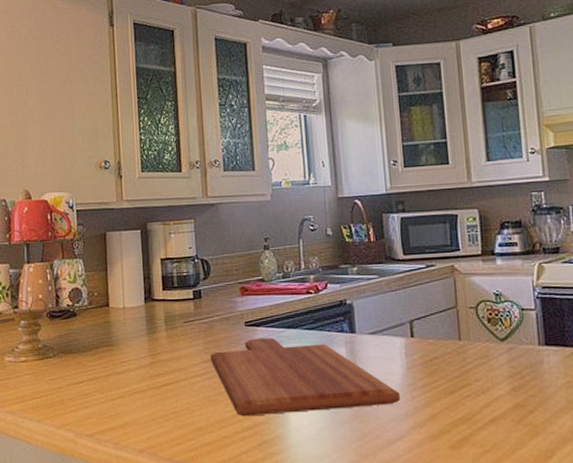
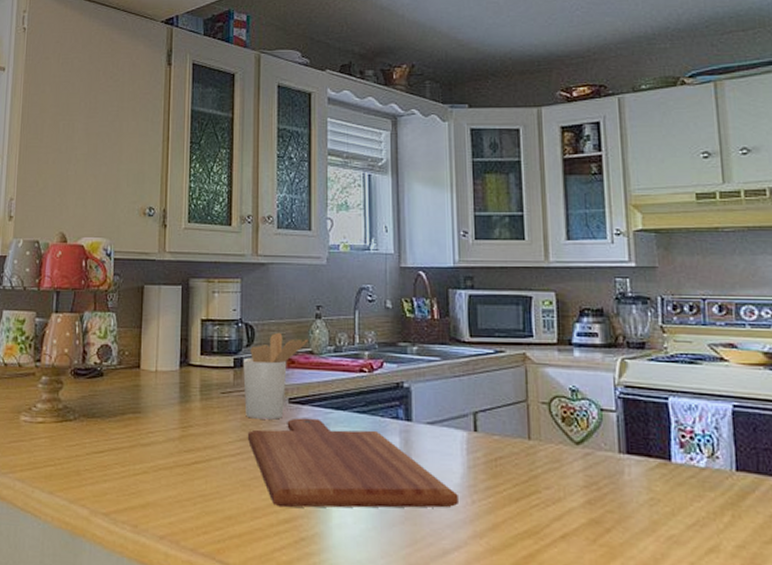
utensil holder: none [202,264,259,343] -> present [243,332,308,420]

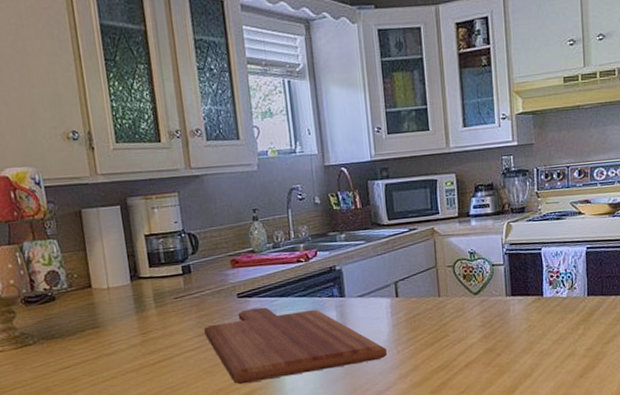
utensil holder: present [243,332,308,420] -> none [191,237,249,316]

